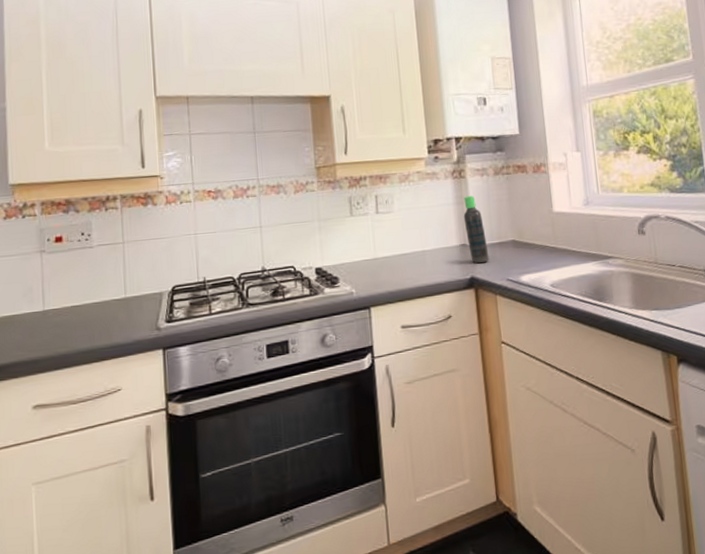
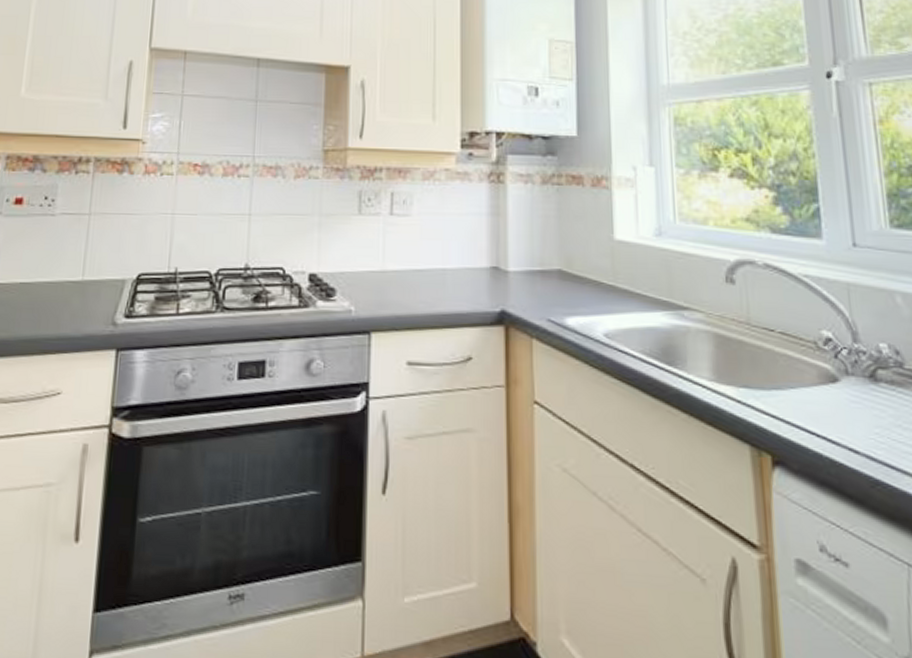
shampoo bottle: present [463,195,489,264] -> none [498,206,527,295]

